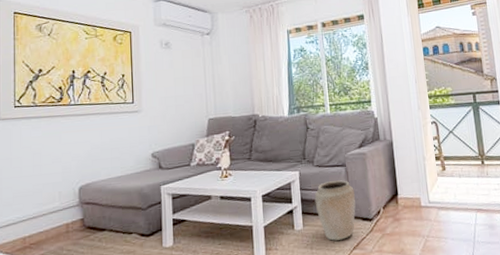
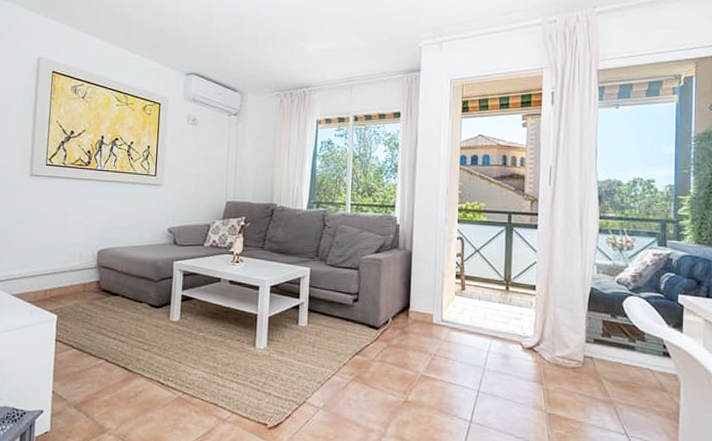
vase: present [314,180,356,241] -> none [322,283,364,343]

